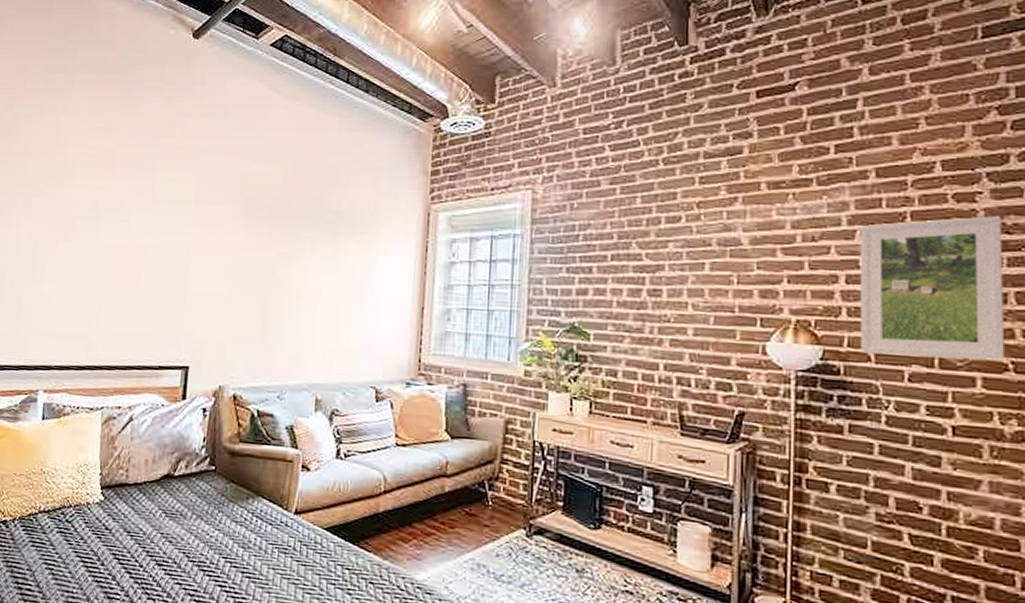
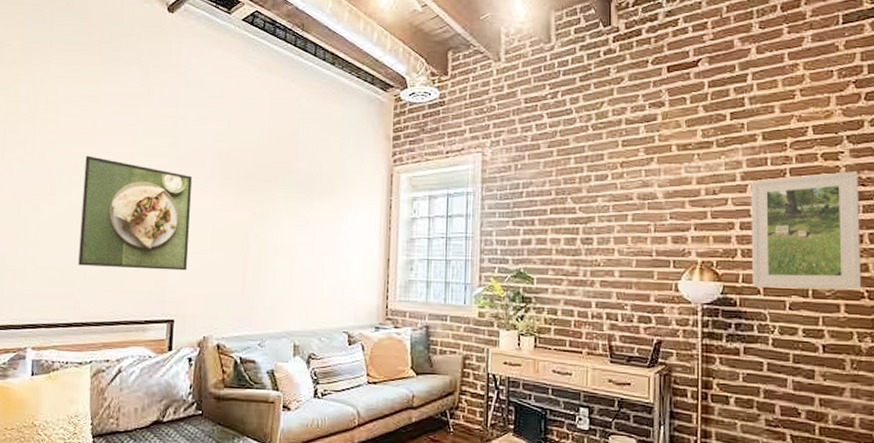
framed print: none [93,190,213,314] -> present [78,155,193,271]

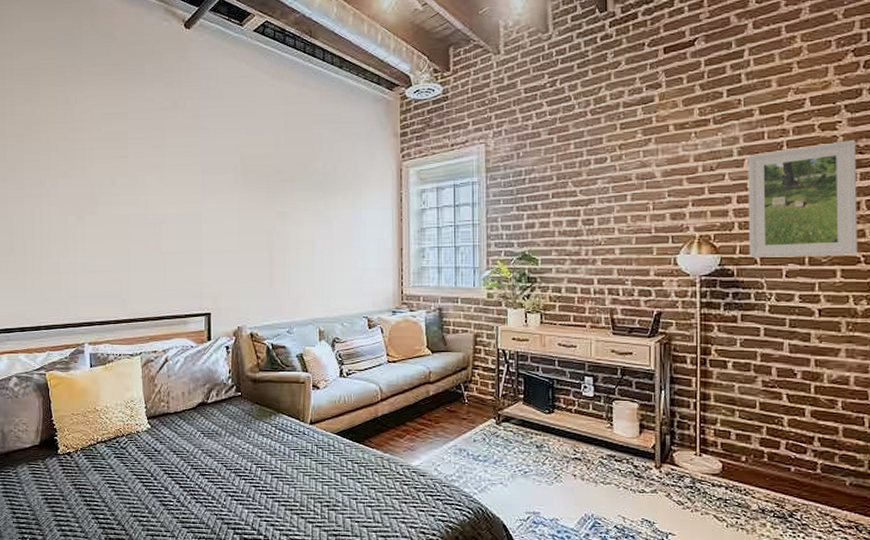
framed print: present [78,155,193,271] -> none [121,168,220,269]

